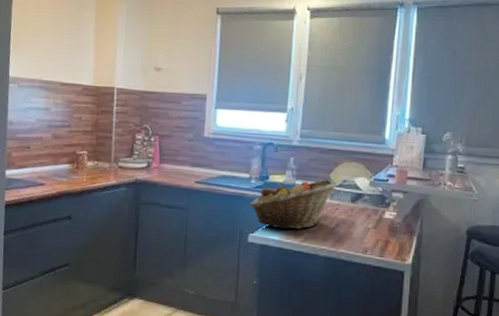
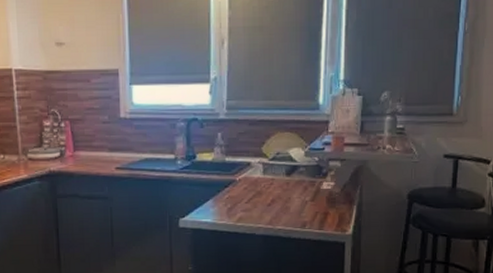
fruit basket: present [250,179,337,230] -> none [178,152,270,211]

